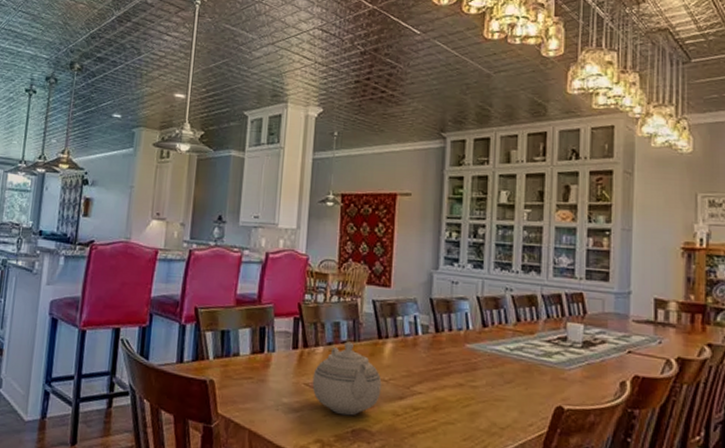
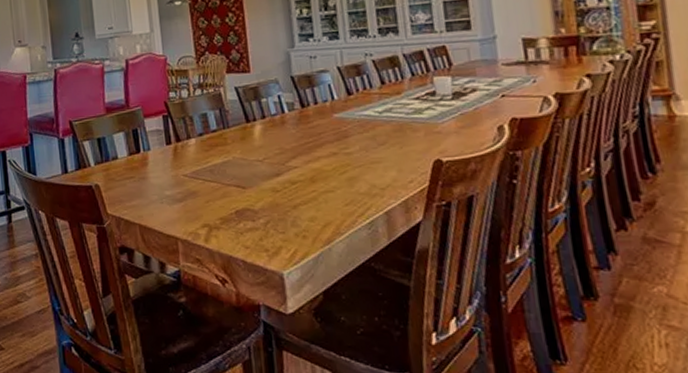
teapot: present [312,341,382,416] -> none [189,129,258,199]

